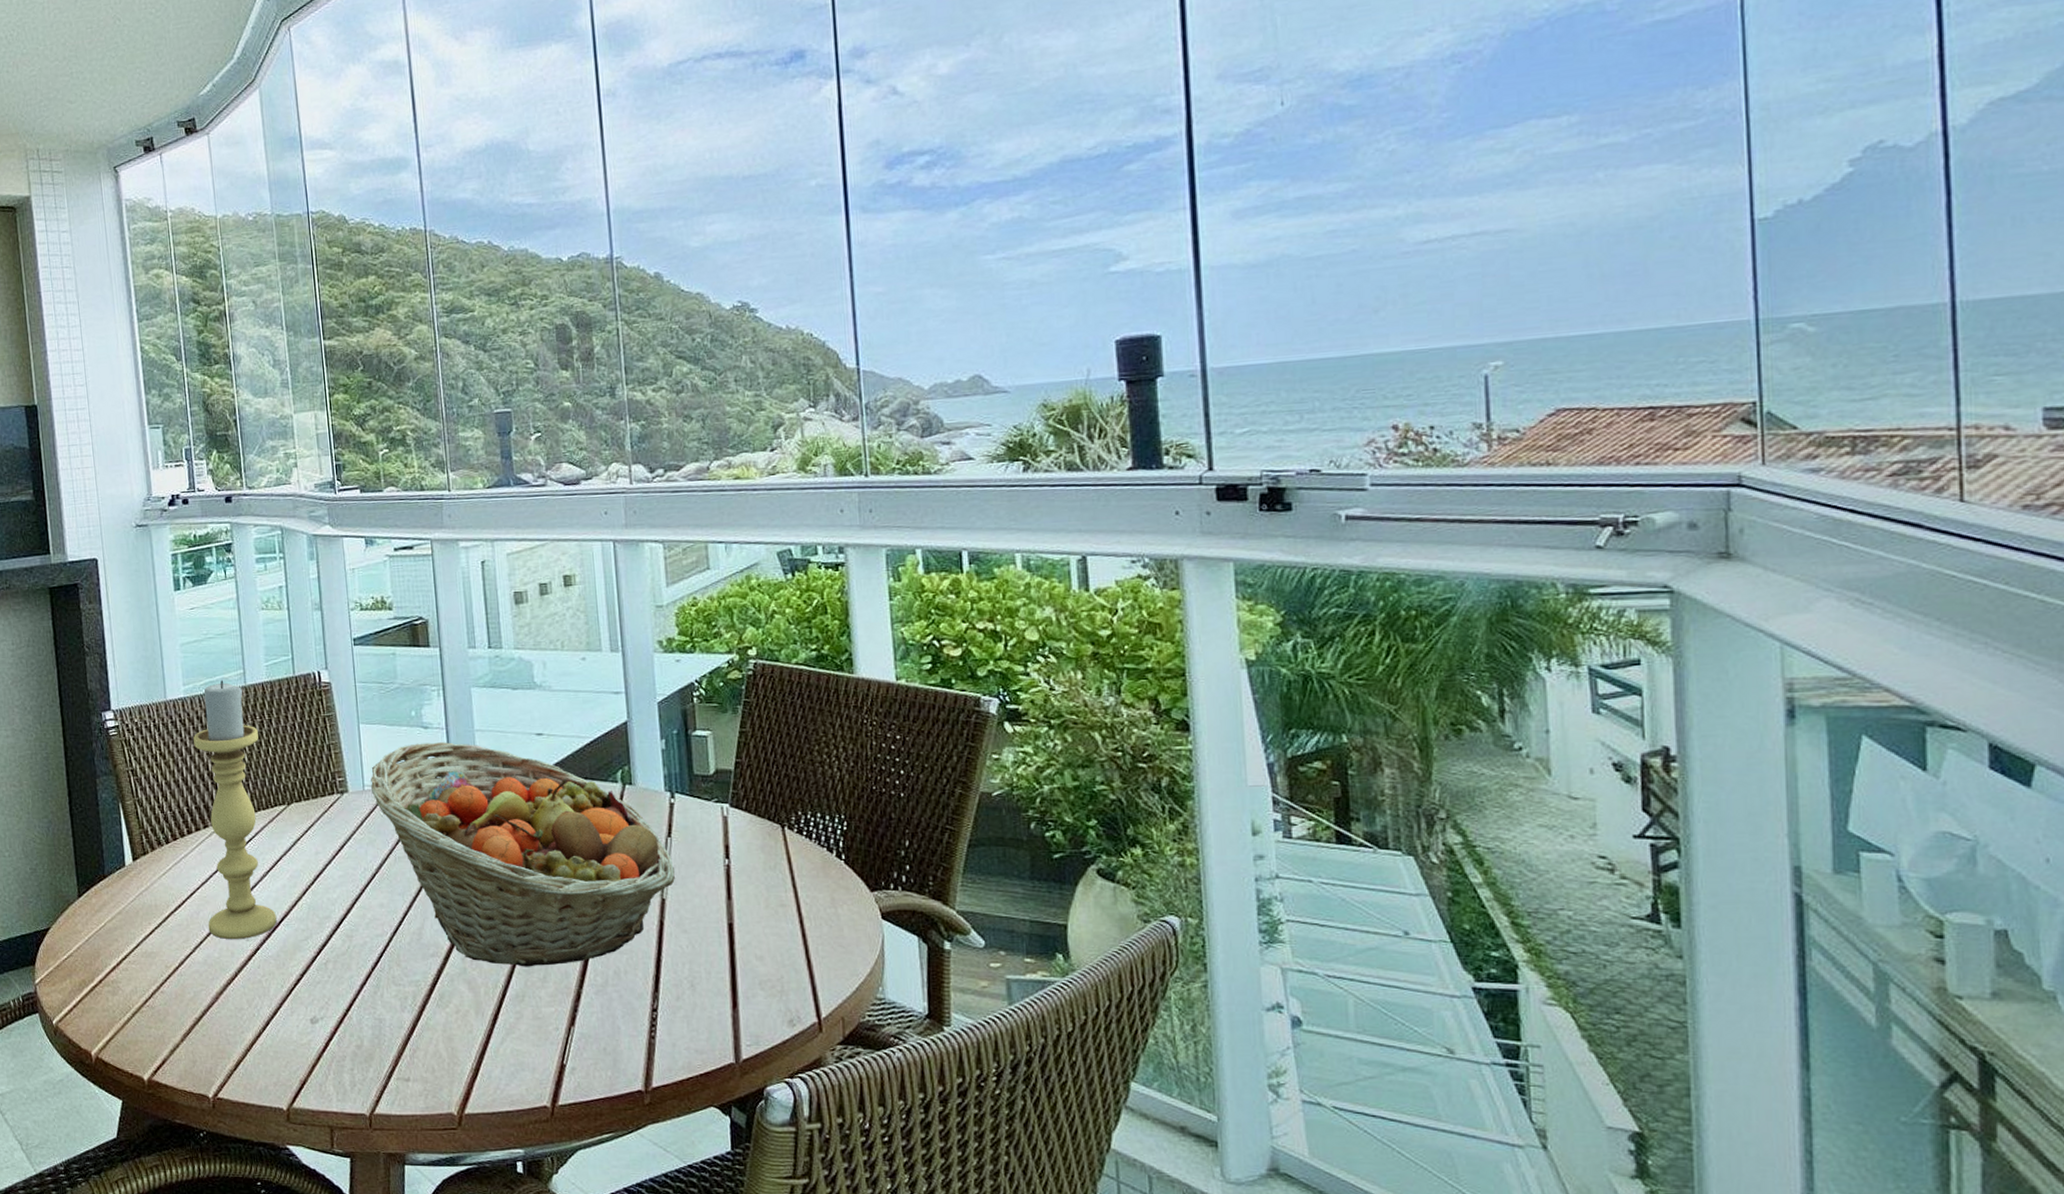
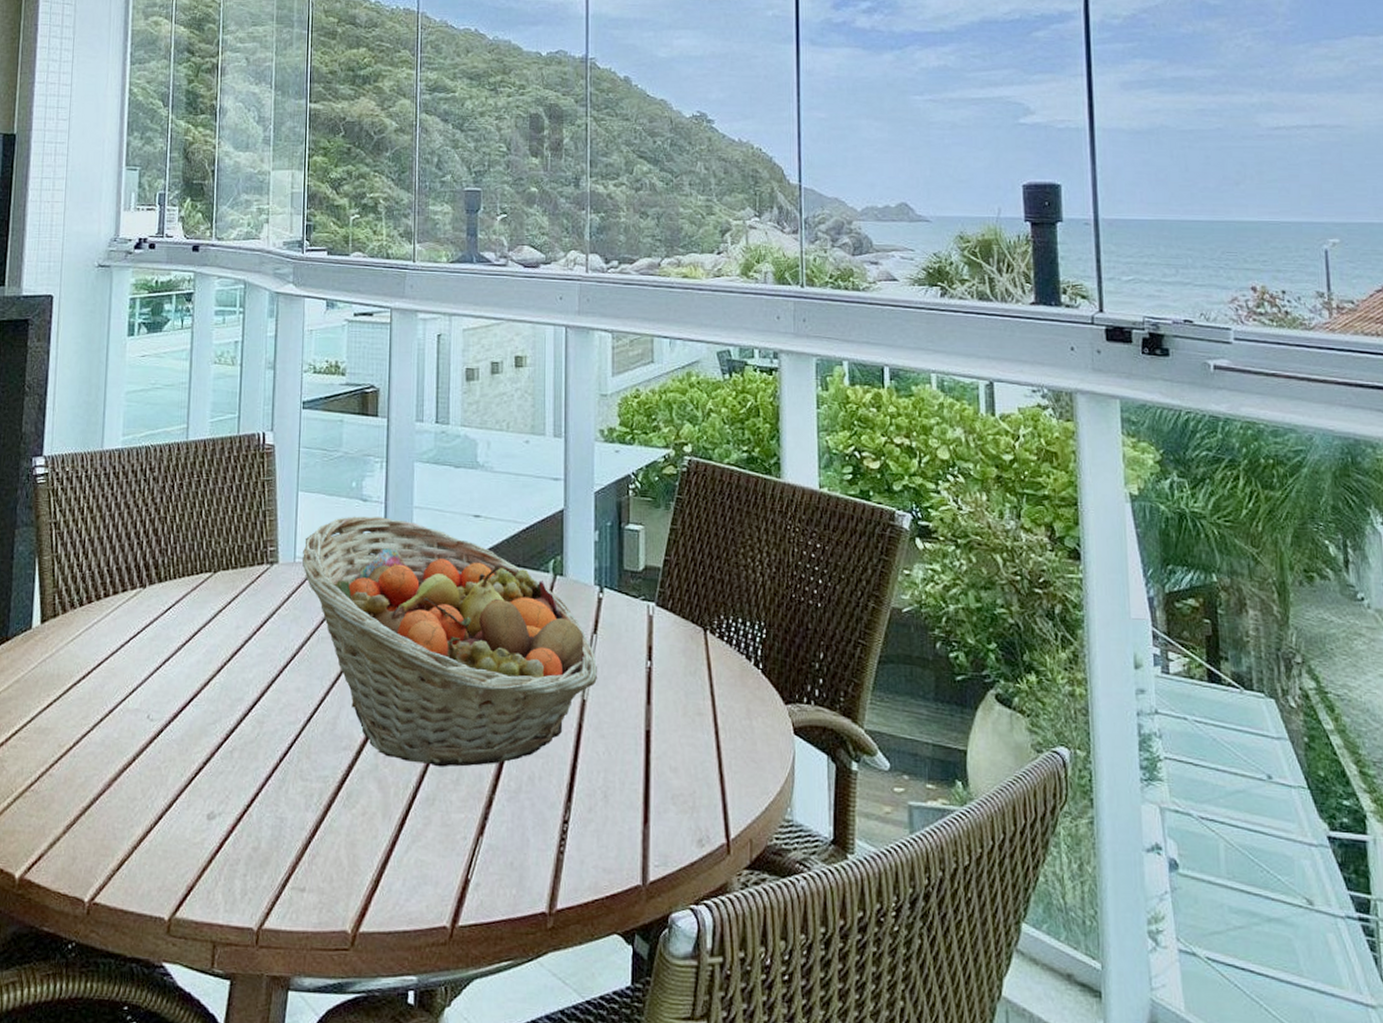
candle holder: present [193,680,277,940] -> none [111,433,193,719]

